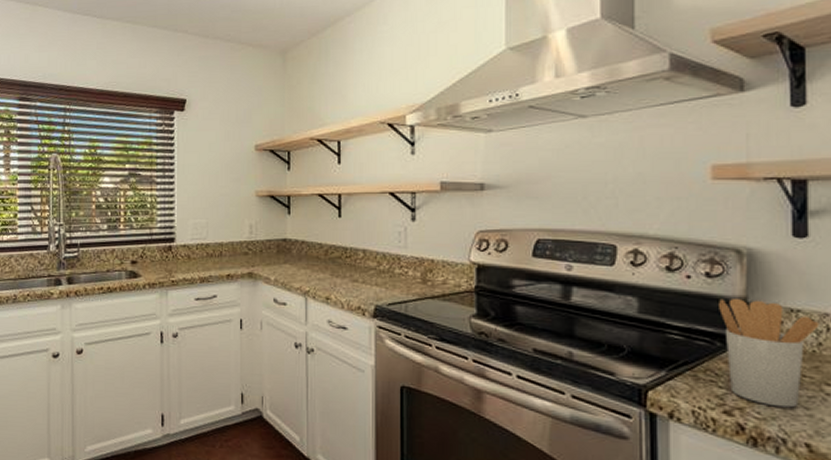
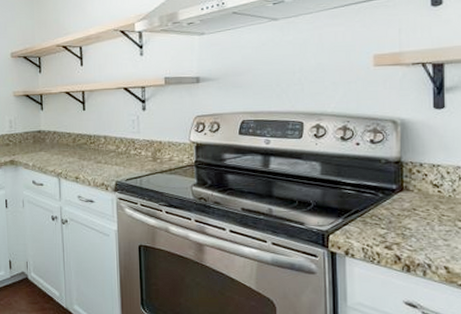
utensil holder: present [719,299,820,408] -> none [381,159,454,240]

